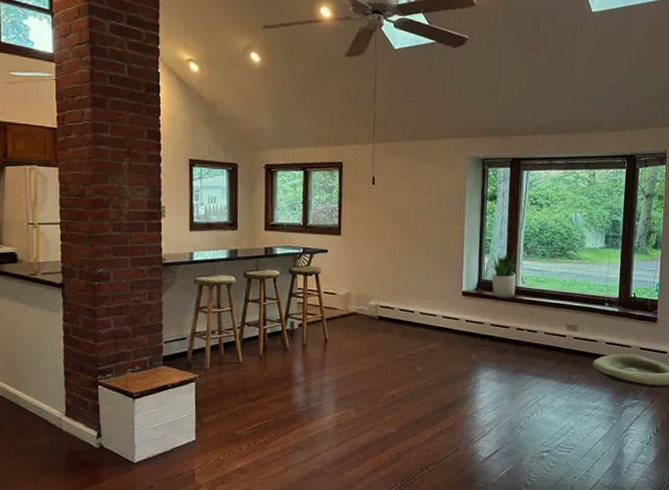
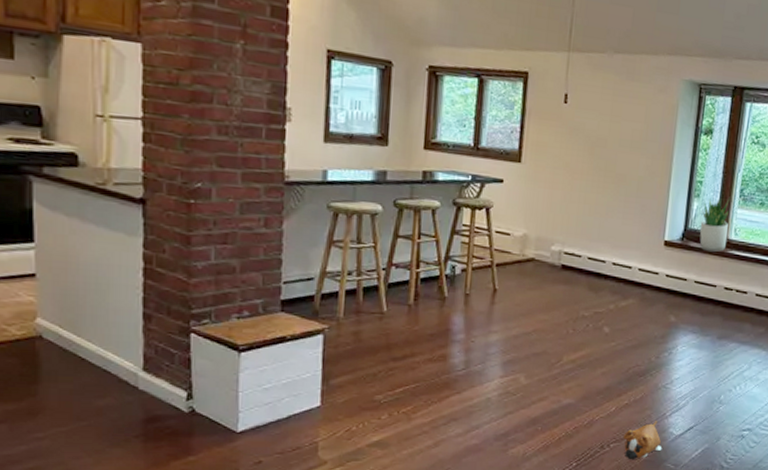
dog toy: none [438,446,473,480] -> present [623,421,662,460]

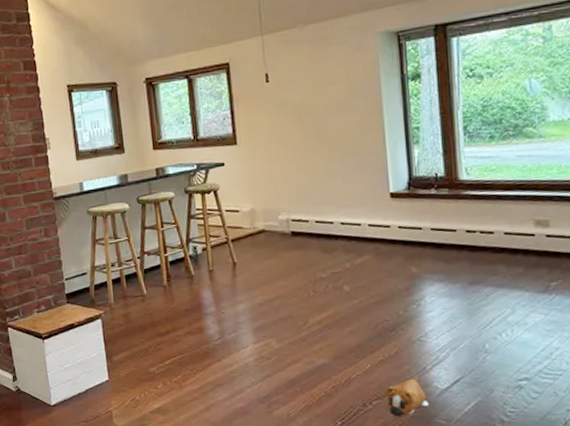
planter: present [699,198,730,253] -> none [424,138,459,197]

